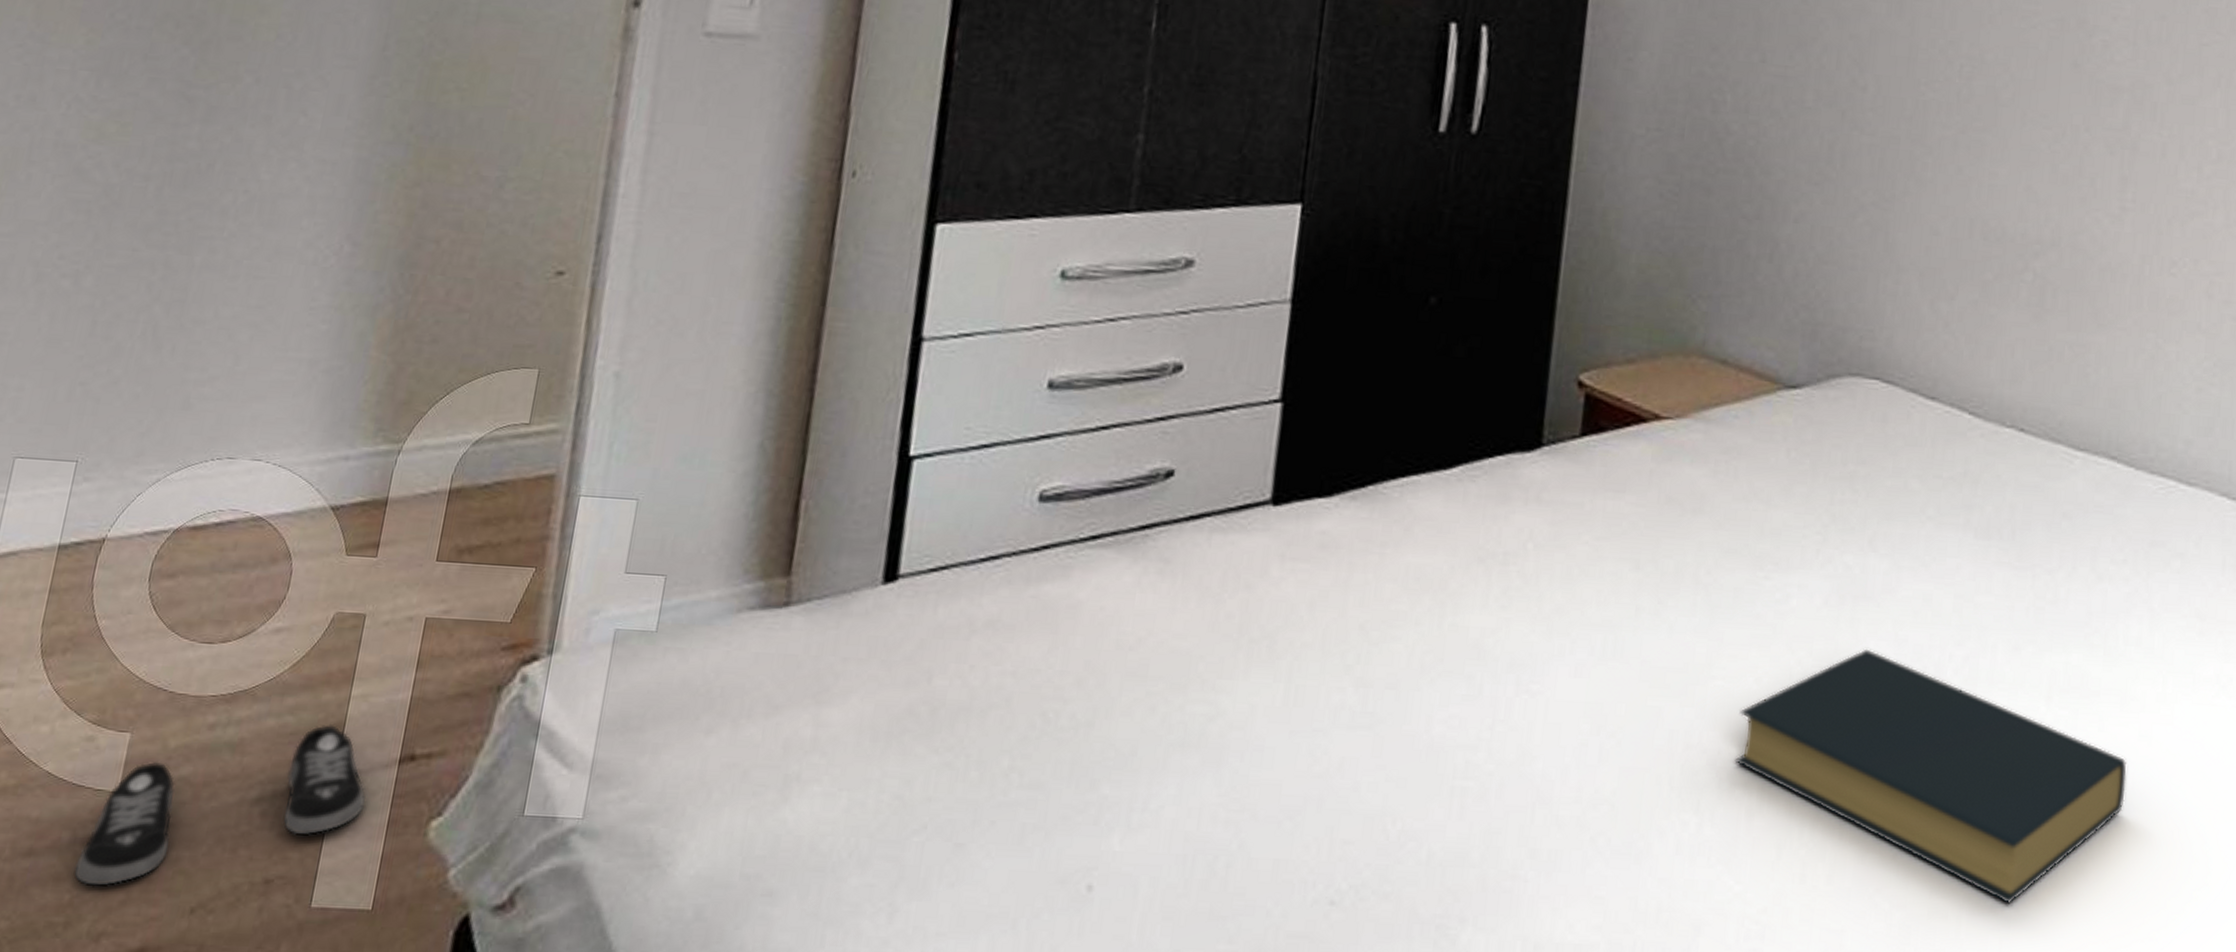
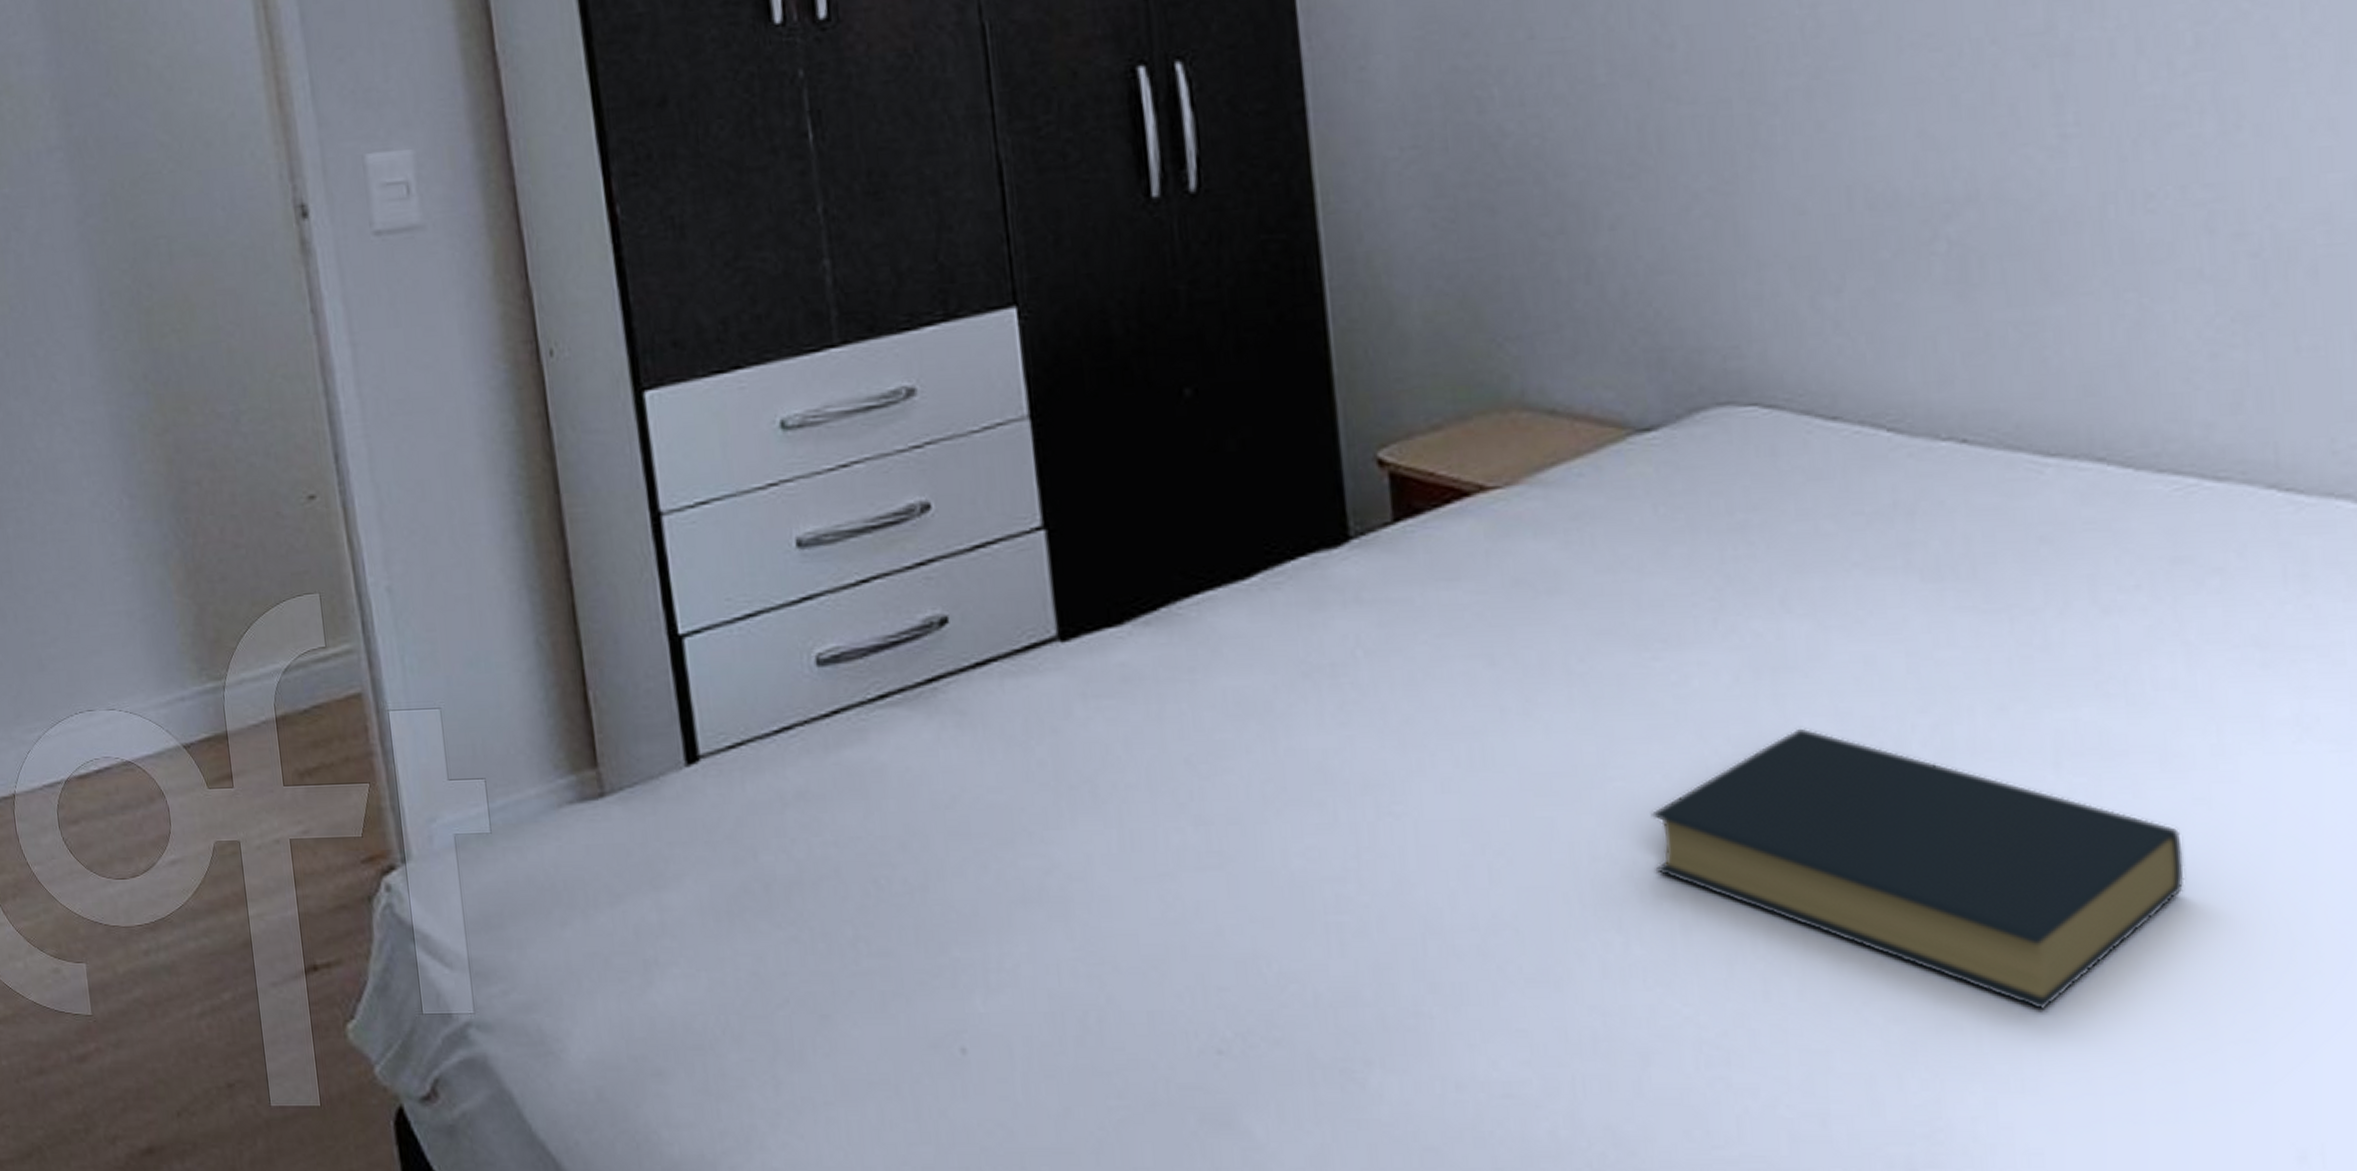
shoe: present [74,723,366,886] -> none [77,942,288,1097]

